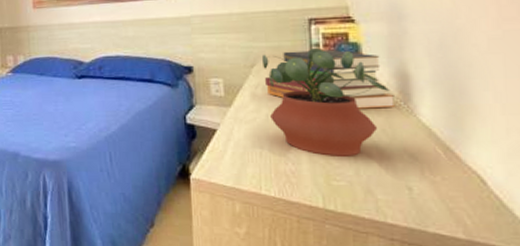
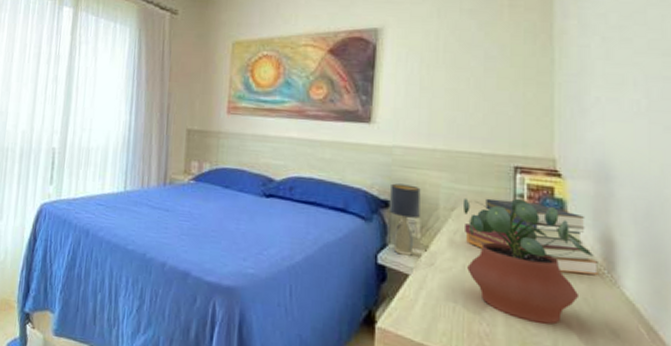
table lamp: none [192,49,222,113] -> present [390,183,421,256]

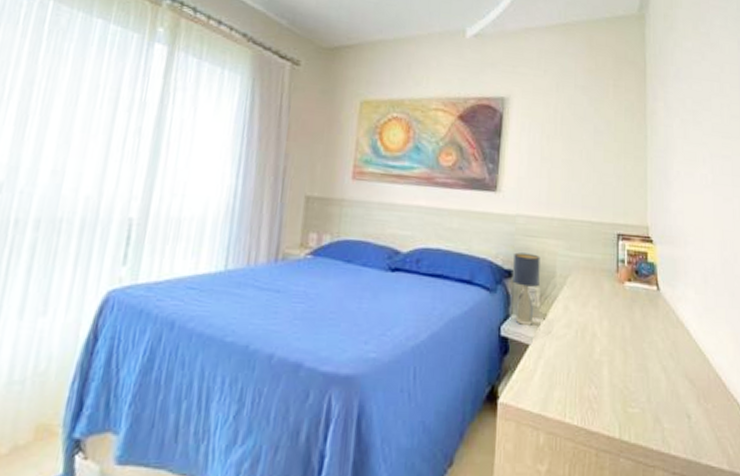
potted plant: present [462,199,594,324] -> none [576,264,677,381]
books: present [465,198,600,275] -> none [578,264,681,332]

